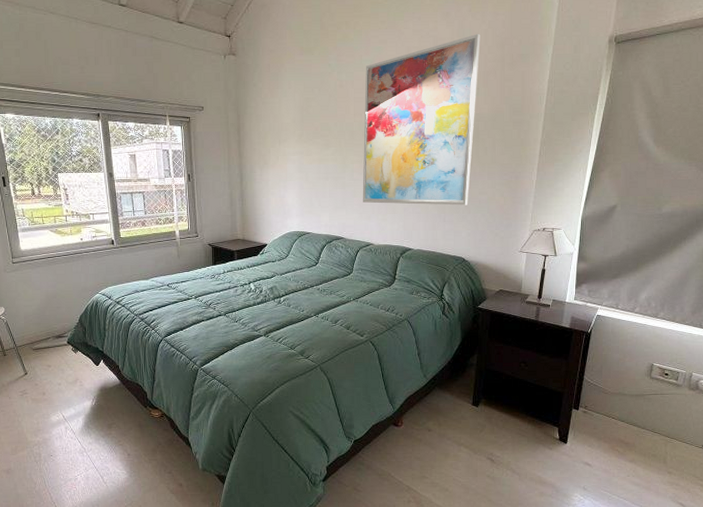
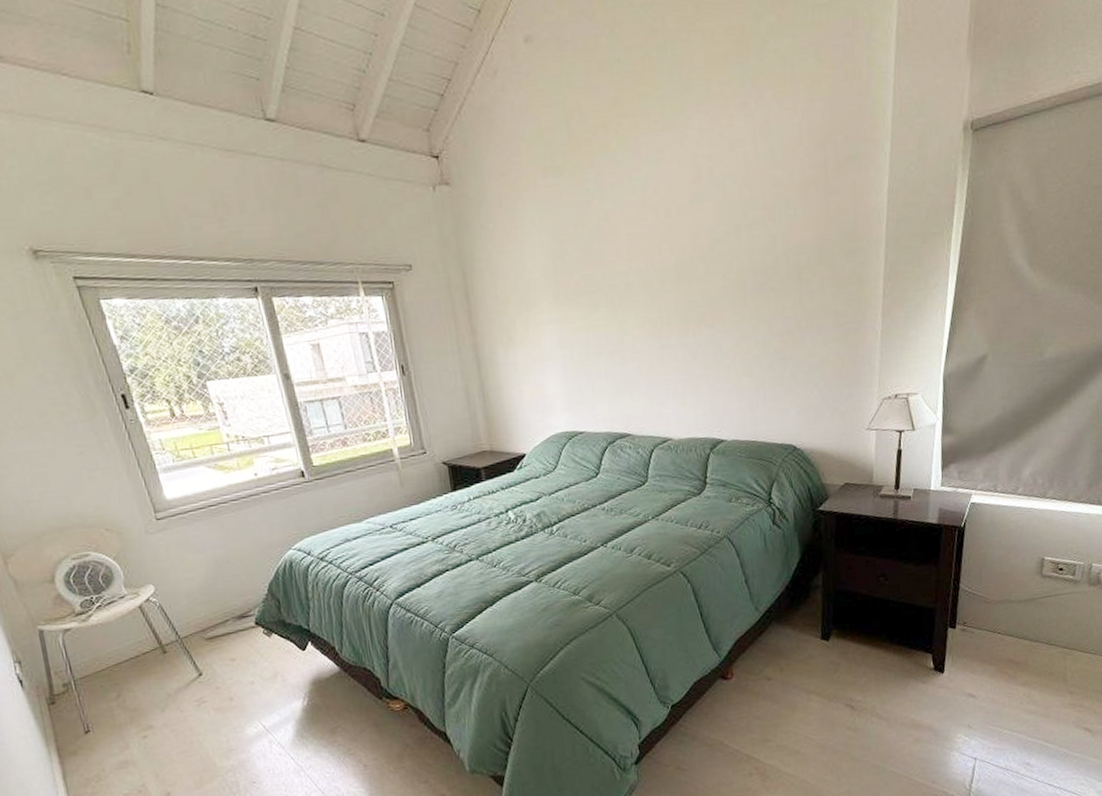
wall art: present [362,33,481,205] -> none [637,129,795,383]

